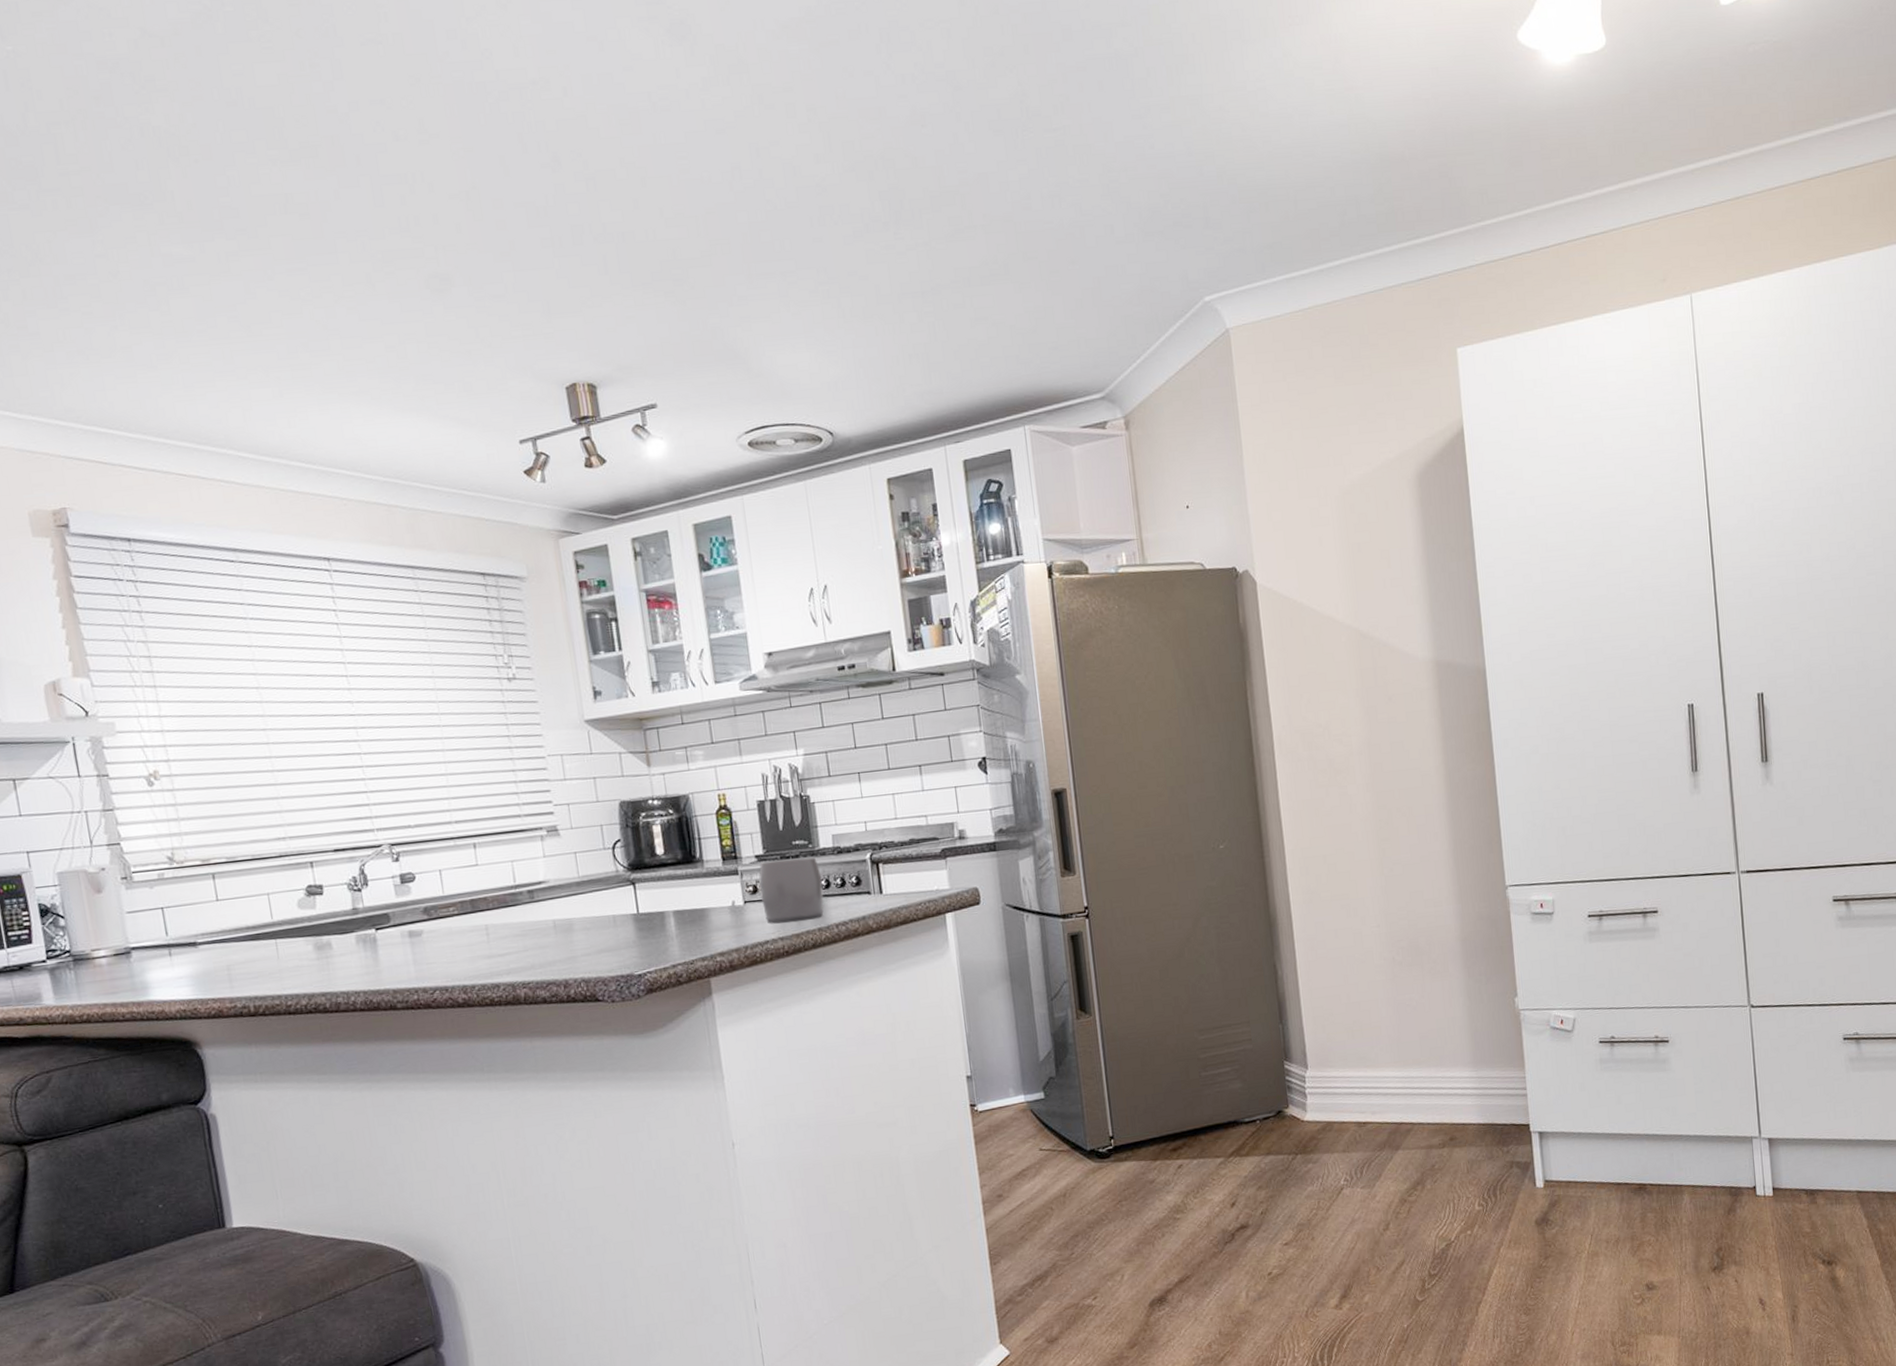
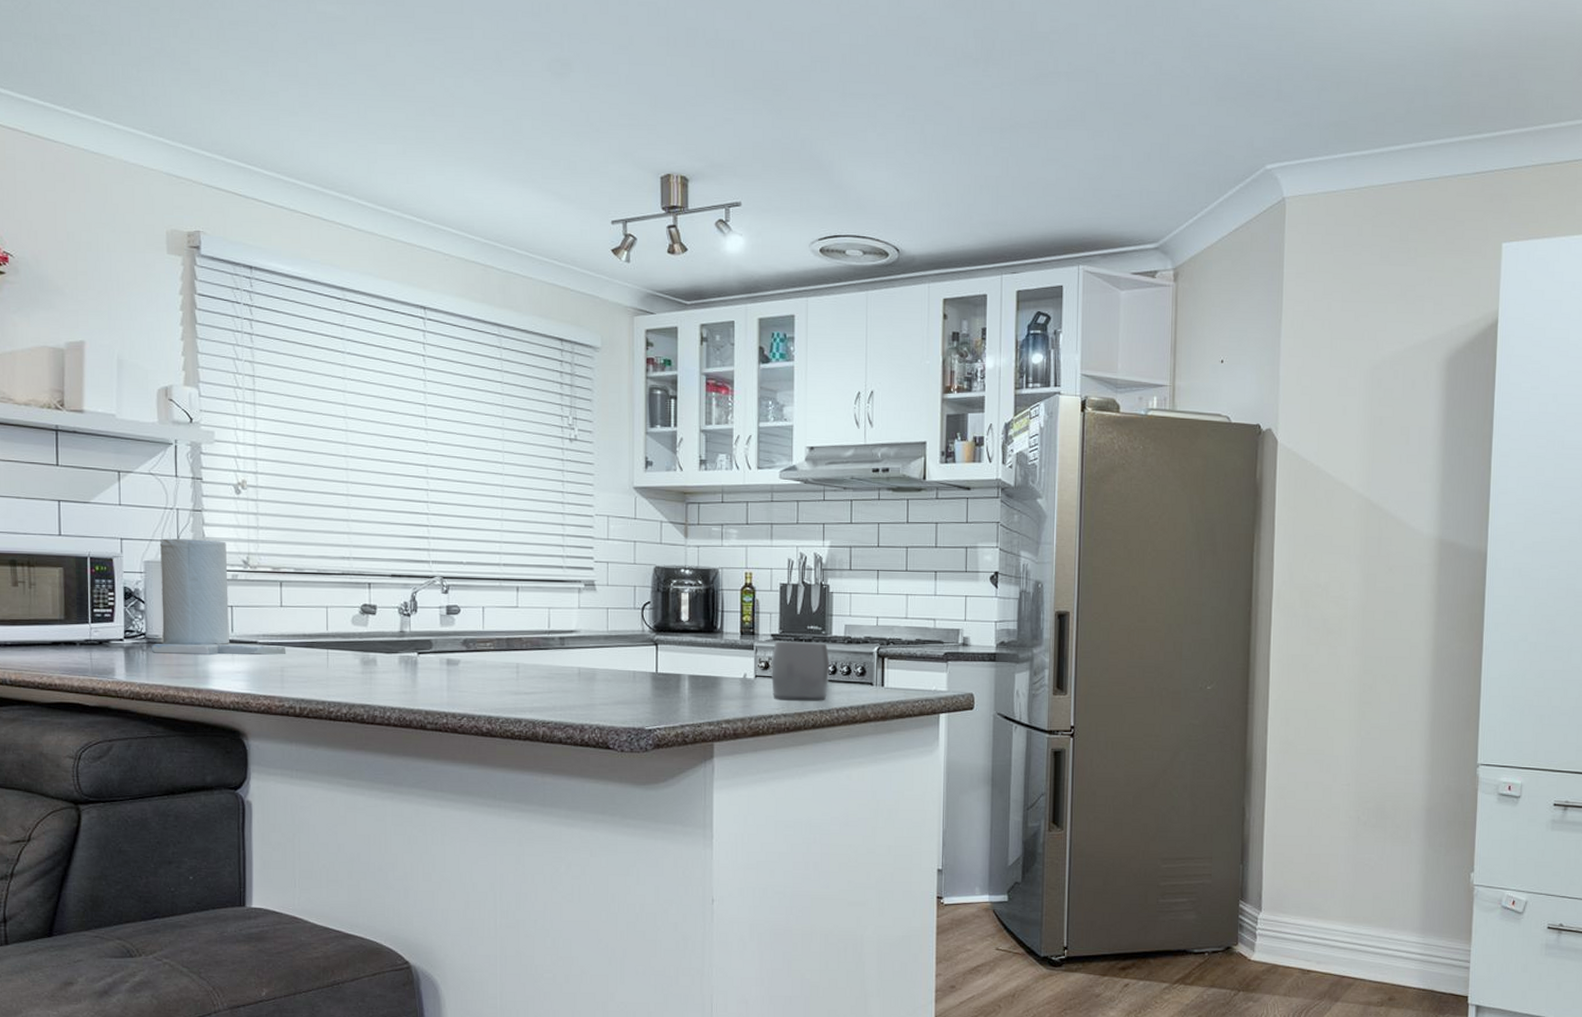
paper towel: none [70,839,231,971] -> present [151,538,287,656]

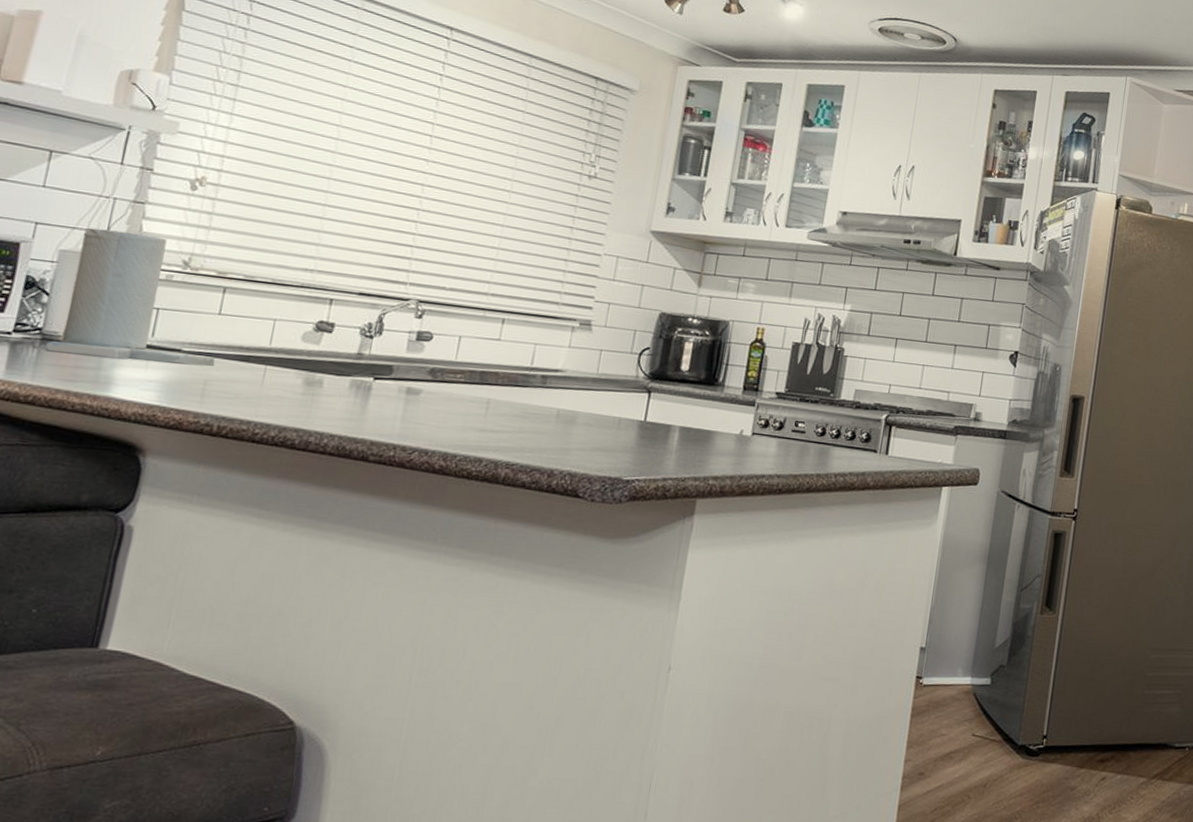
mug: present [772,640,830,702] -> none [768,399,835,465]

